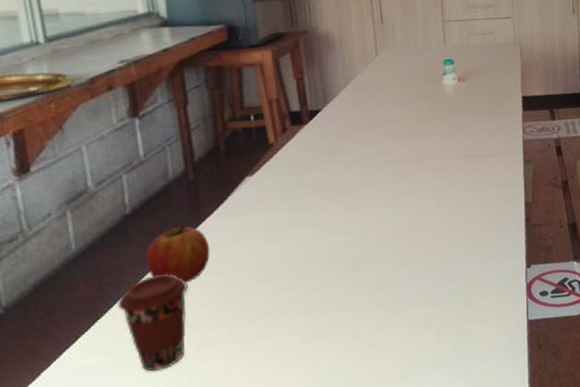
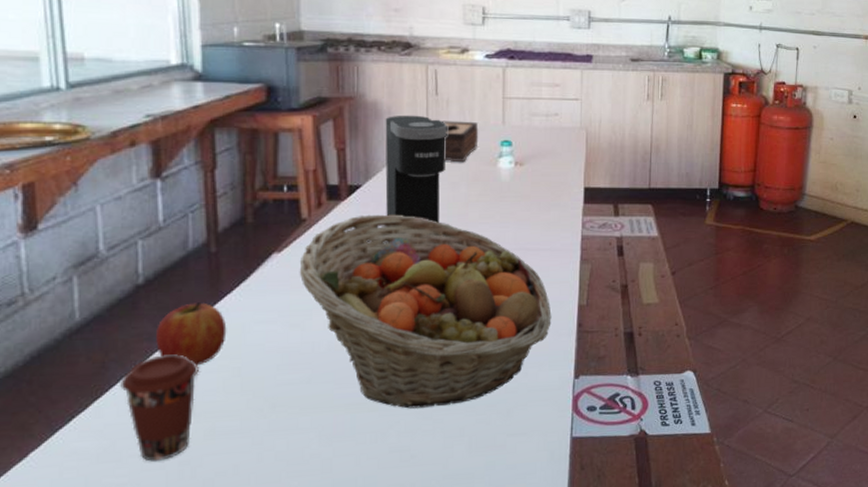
fruit basket: none [271,133,502,307] -> present [299,214,552,409]
coffee maker: none [337,42,395,138] -> present [385,115,447,223]
tissue box: none [388,45,424,83] -> present [441,120,479,163]

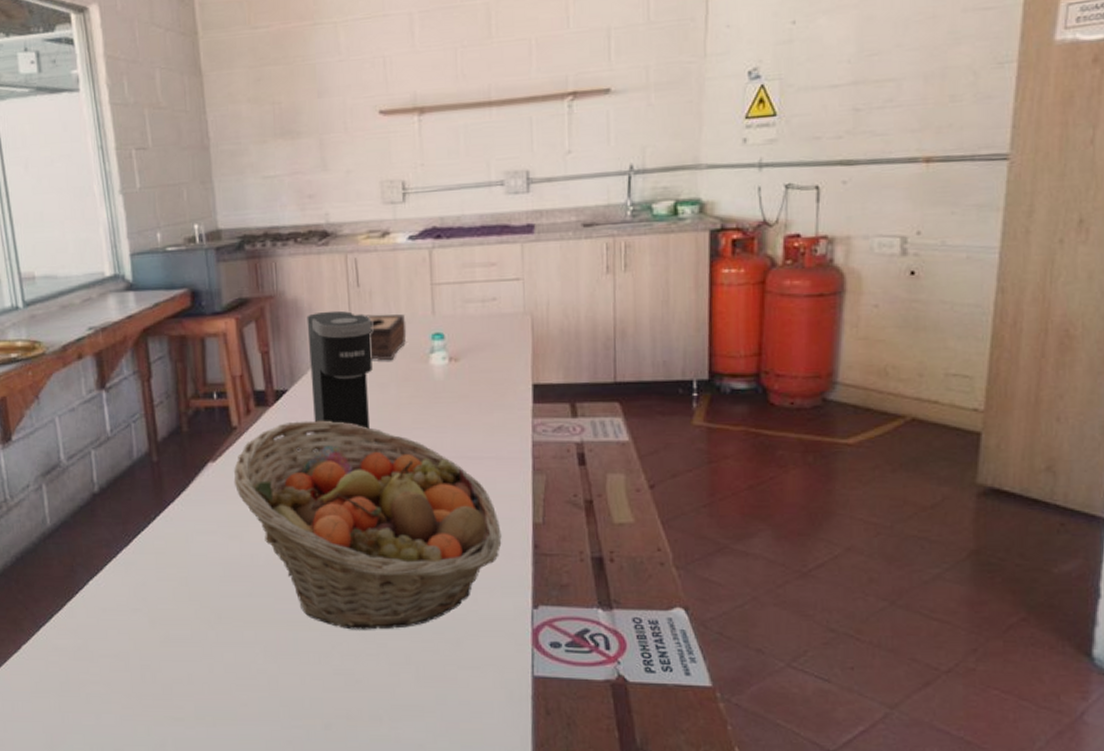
coffee cup: present [120,354,199,461] -> none [87,561,151,663]
apple: present [156,302,227,366] -> none [112,511,173,573]

